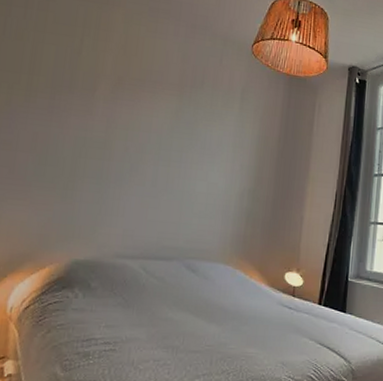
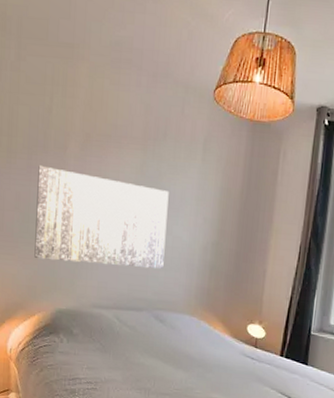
wall art: none [50,106,205,216] -> present [34,165,169,269]

